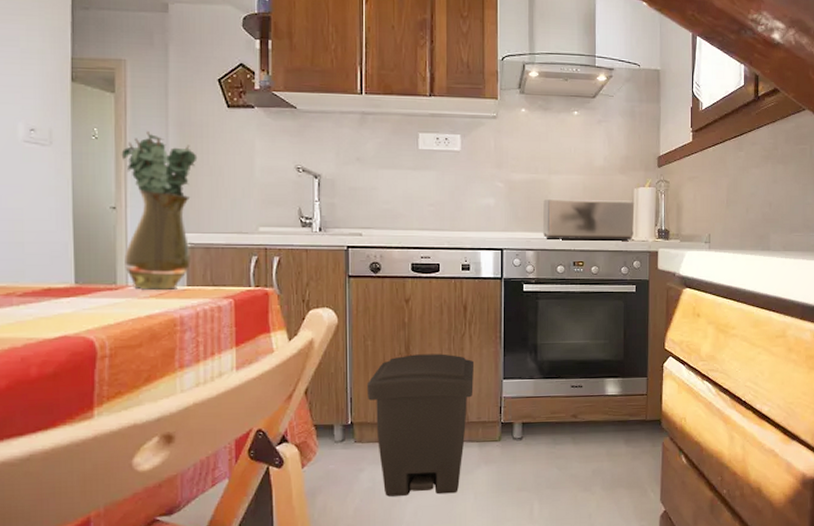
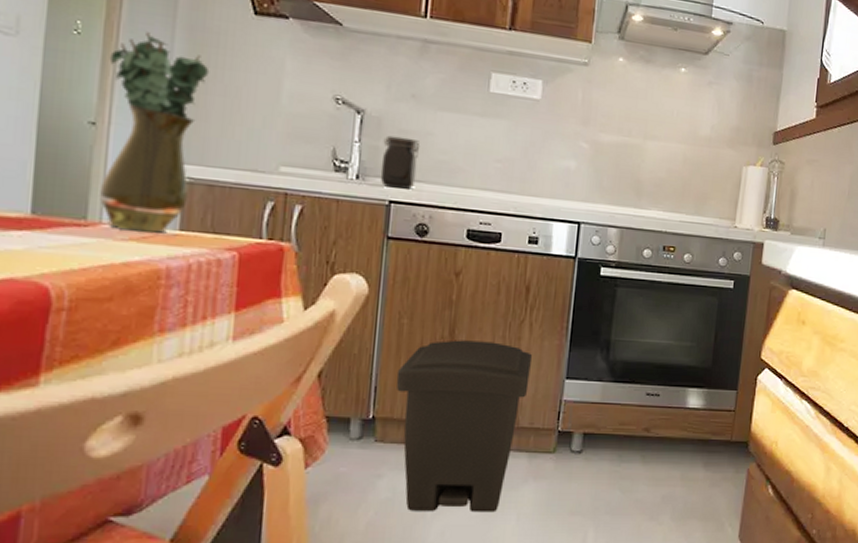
jar: none [338,193,368,235] -> present [380,135,421,189]
toaster: present [542,199,635,241] -> none [629,168,742,227]

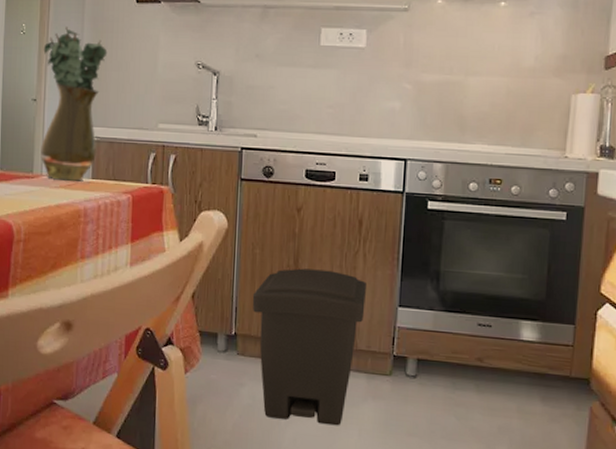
jar: present [380,135,421,189] -> none [233,91,264,137]

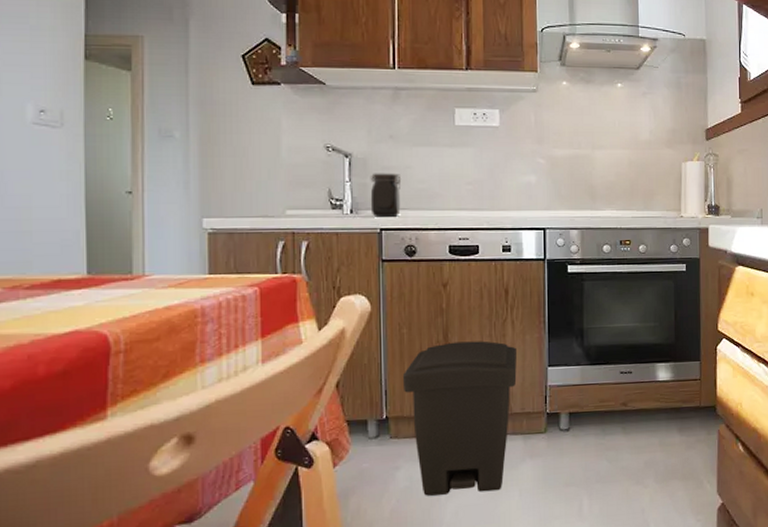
vase: present [39,27,108,181] -> none [138,111,220,279]
jar: none [233,91,264,137] -> present [370,173,402,217]

